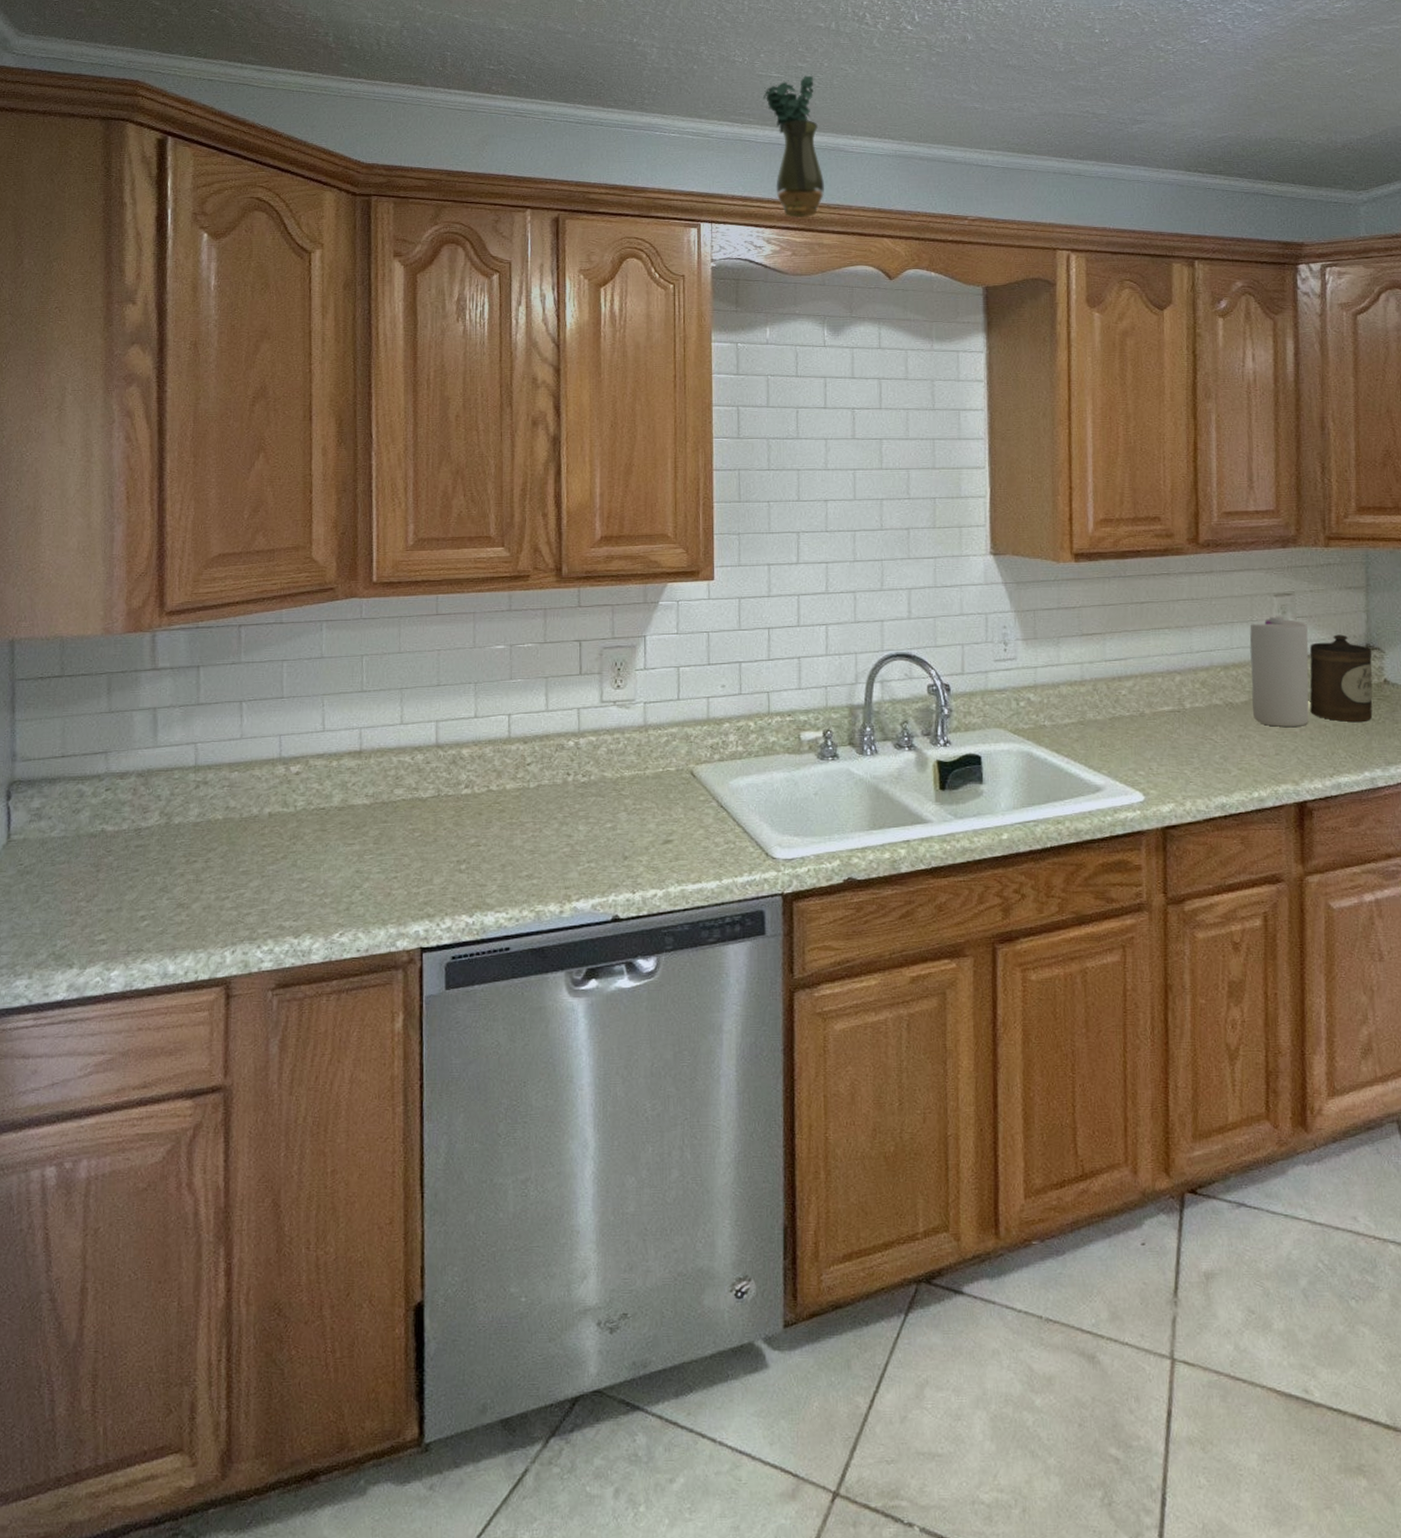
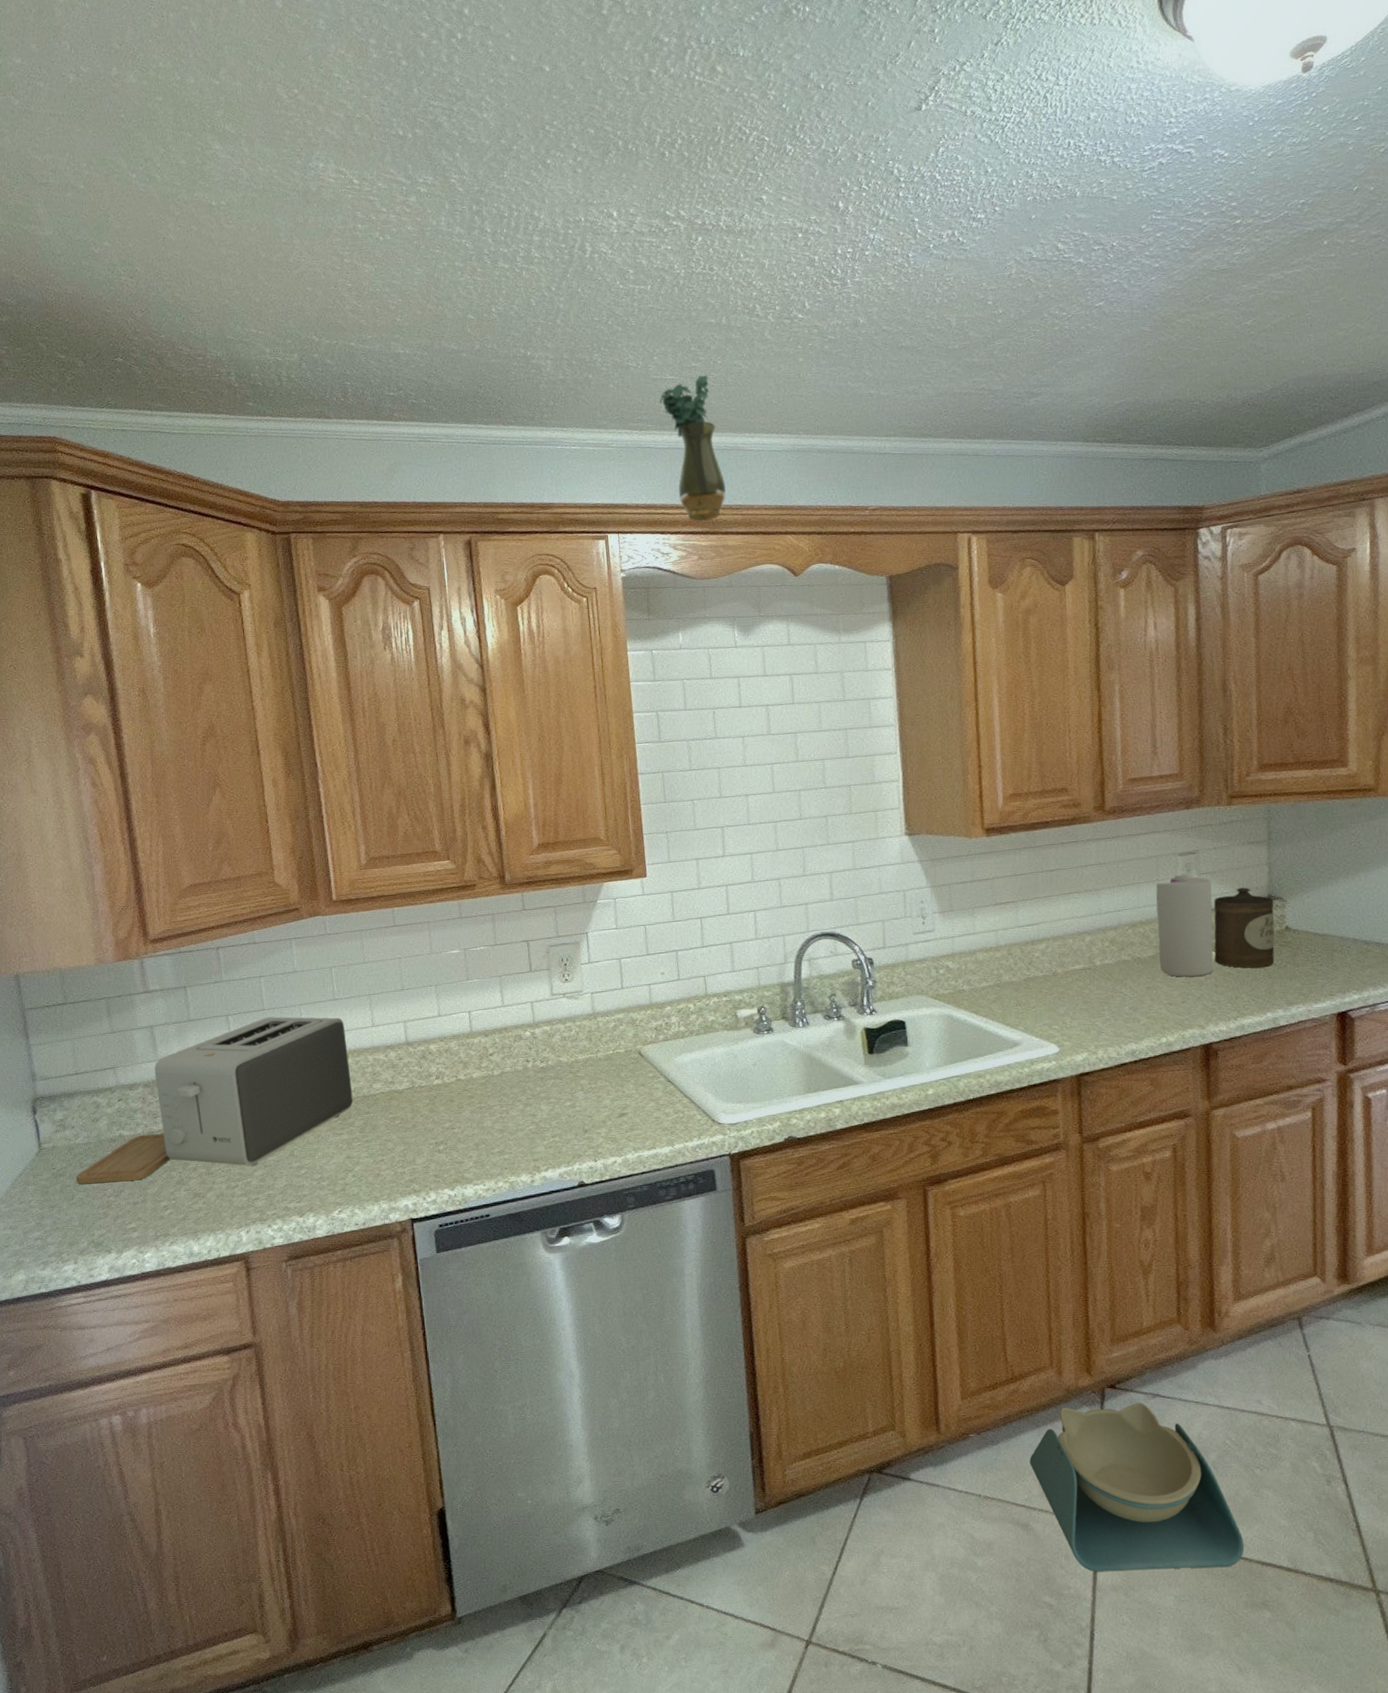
chopping board: none [45,831,156,885] -> present [76,1133,170,1184]
toaster: none [151,706,371,876] -> present [154,1016,353,1166]
pet bowl: none [1098,1212,1338,1421] -> present [1029,1402,1245,1572]

